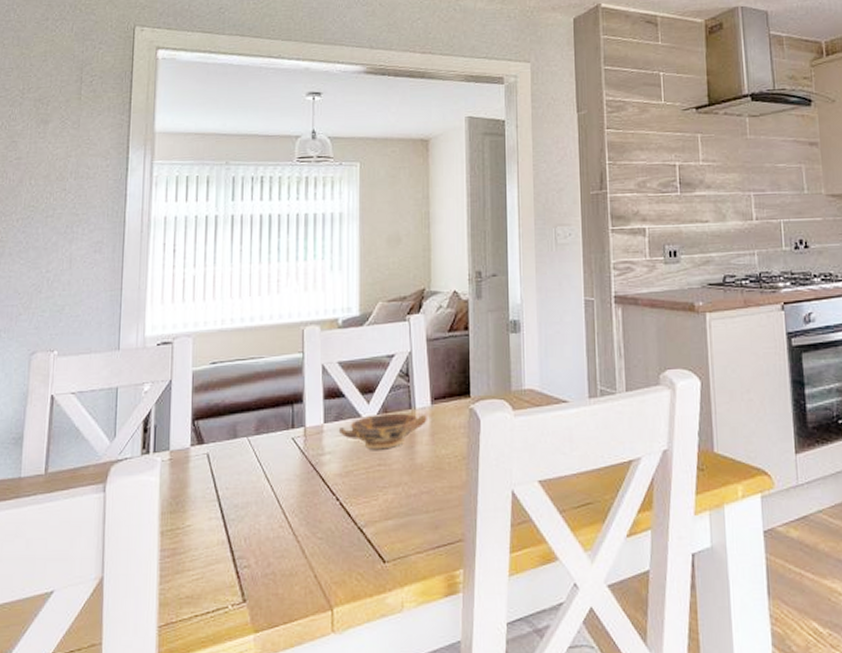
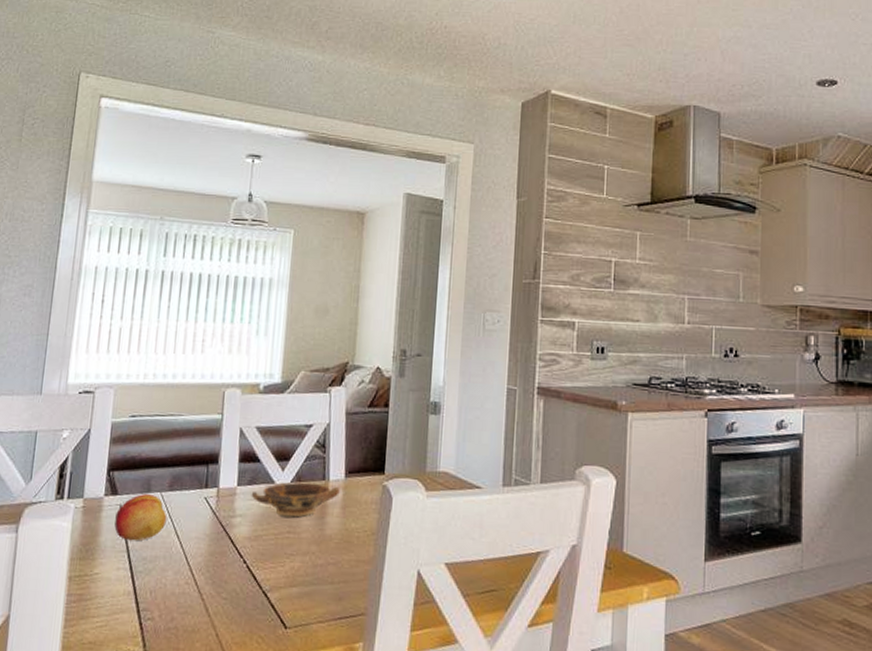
fruit: none [203,439,256,489] -> present [114,493,167,541]

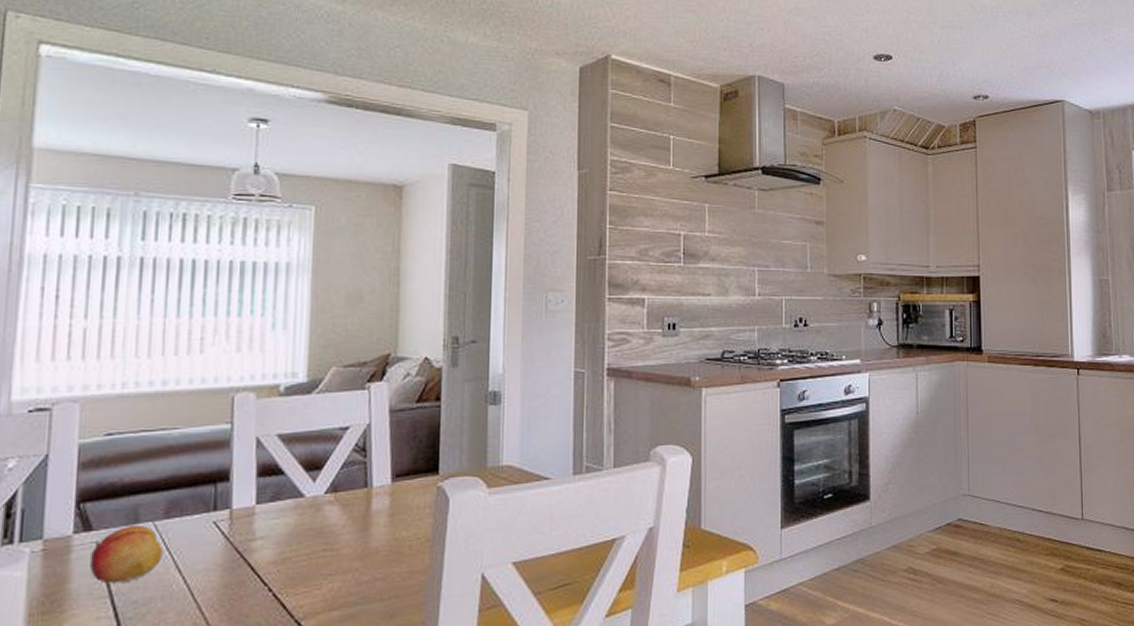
bowl: present [251,482,340,517] -> none [274,492,386,533]

